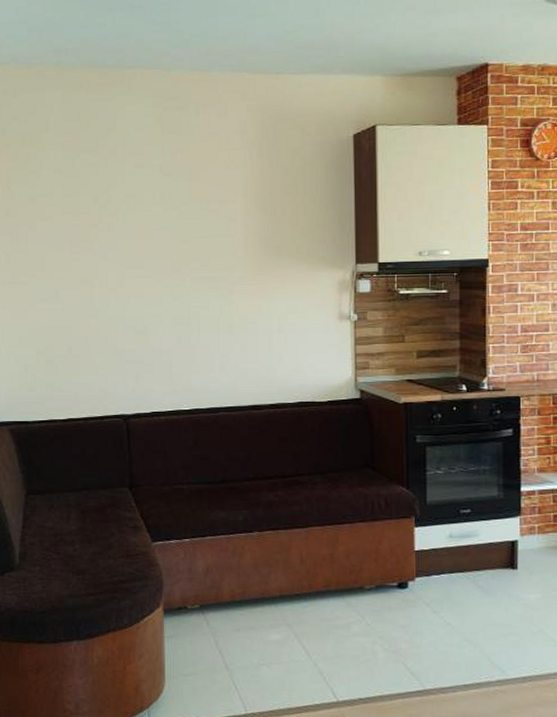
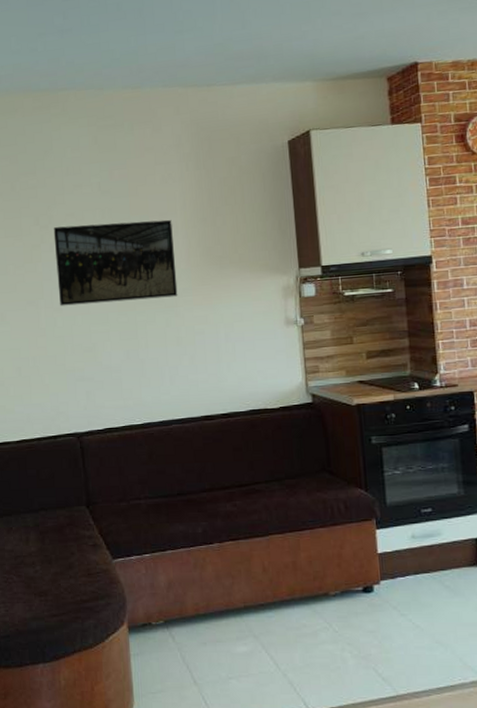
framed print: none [112,206,233,287] -> present [53,219,178,306]

